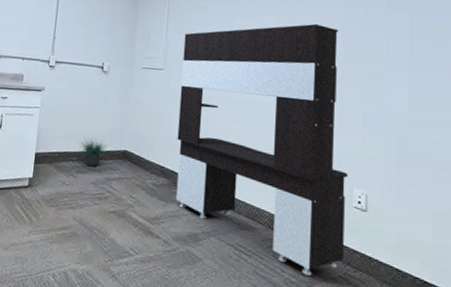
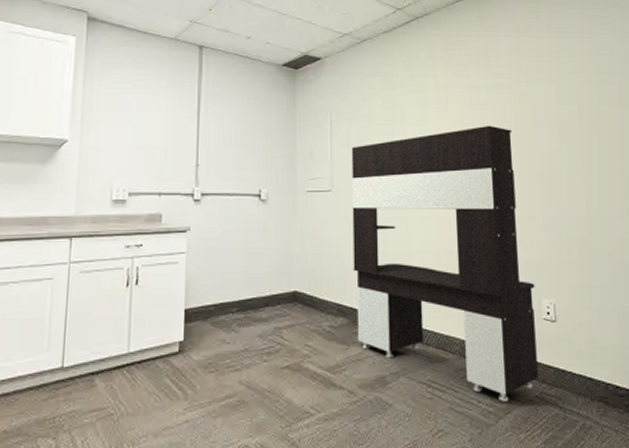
potted plant: present [79,137,107,167] -> none [238,281,273,316]

